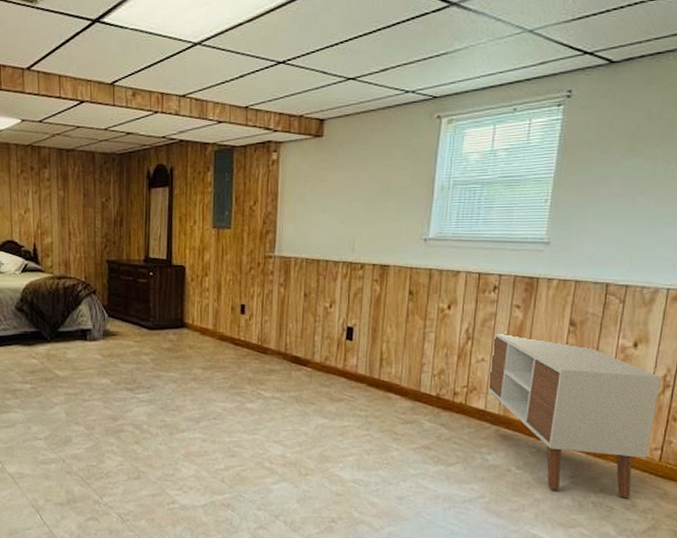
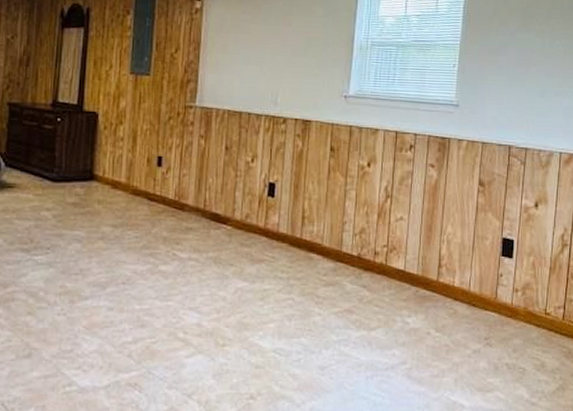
tv stand: present [487,331,662,497] -> none [406,190,560,358]

